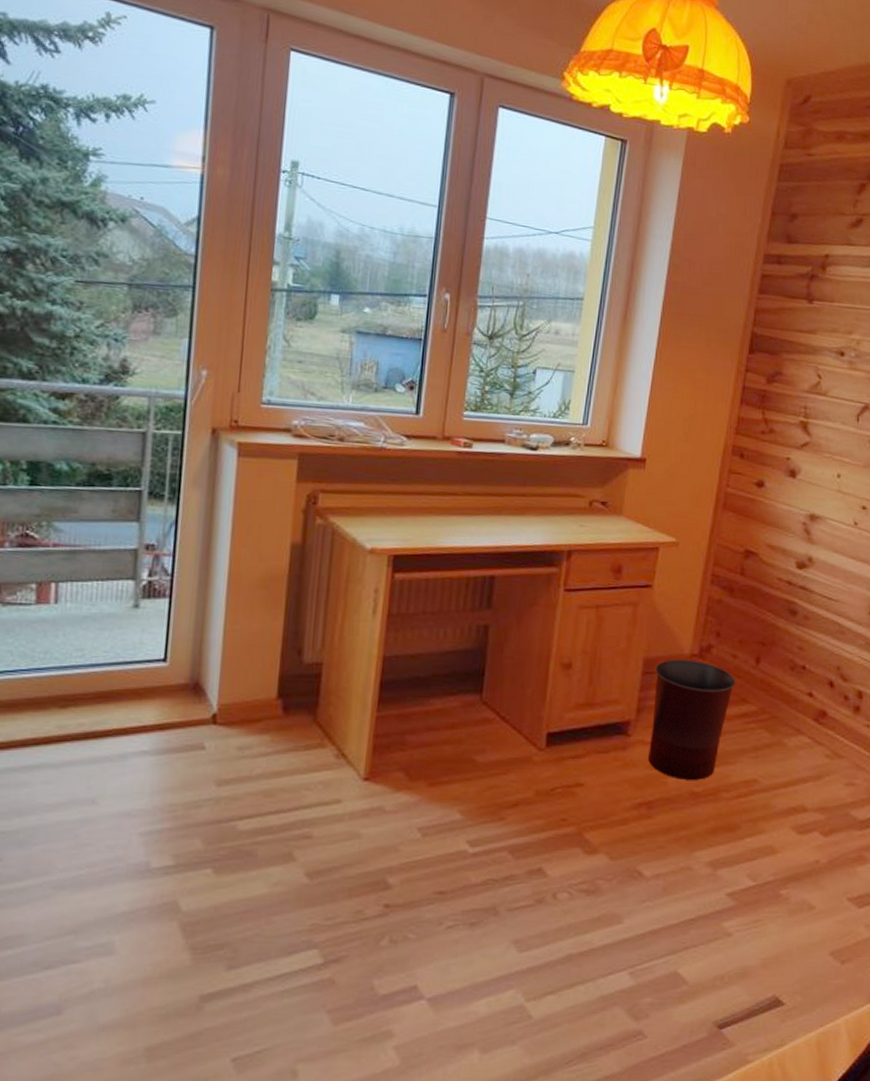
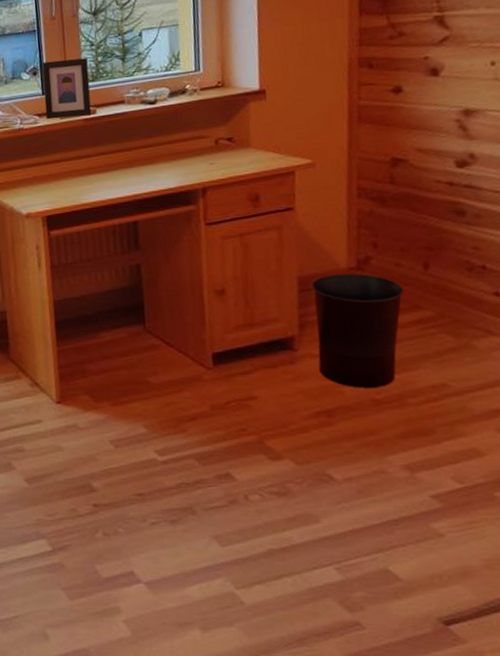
picture frame: none [415,377,473,449] -> present [42,57,92,120]

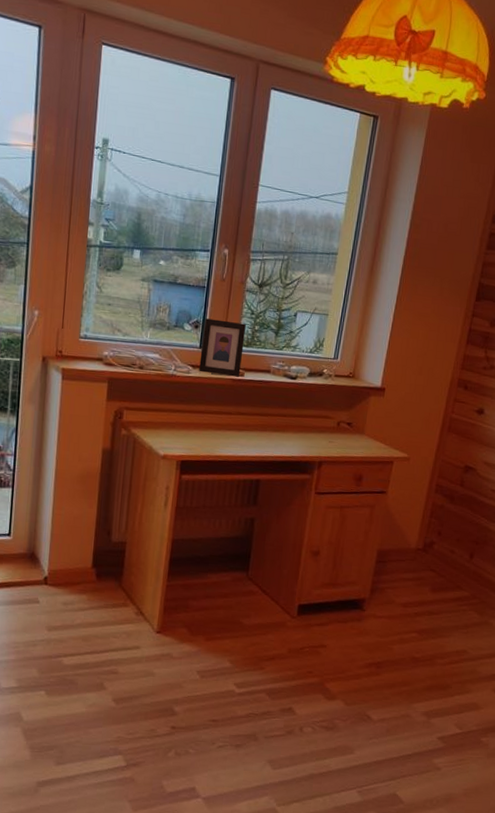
waste bin: present [311,273,404,388] -> none [378,551,453,648]

